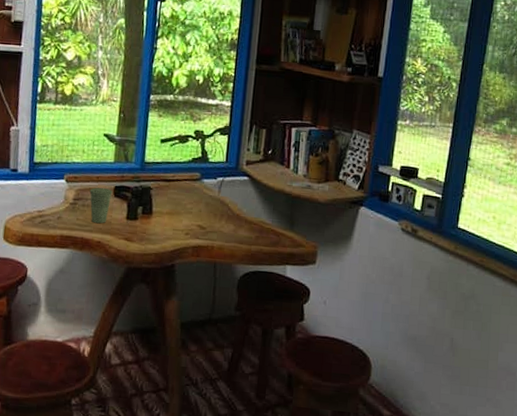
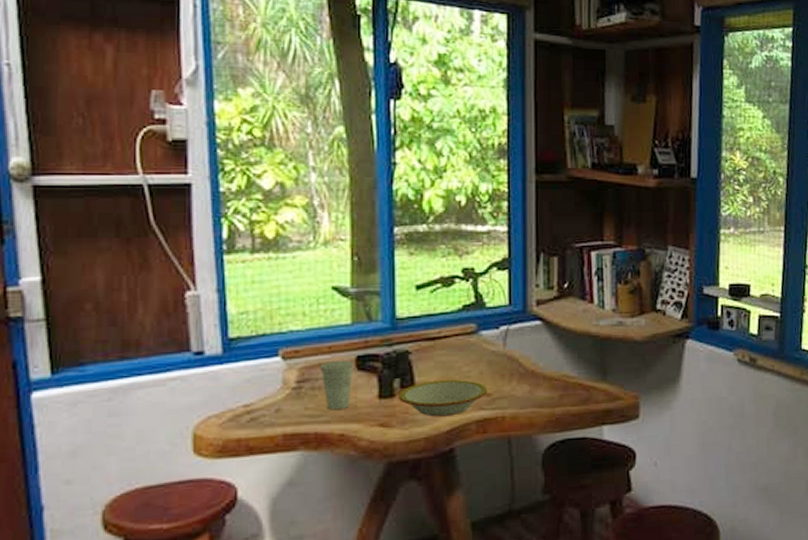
bowl: none [140,212,204,240] -> present [399,380,488,417]

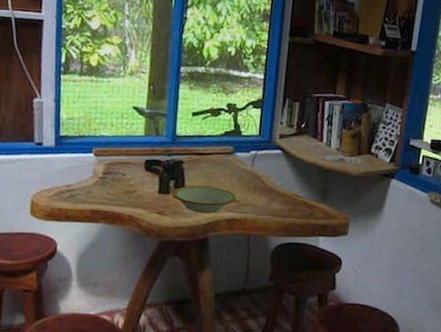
cup: present [320,361,354,410] -> none [119,161,144,198]

